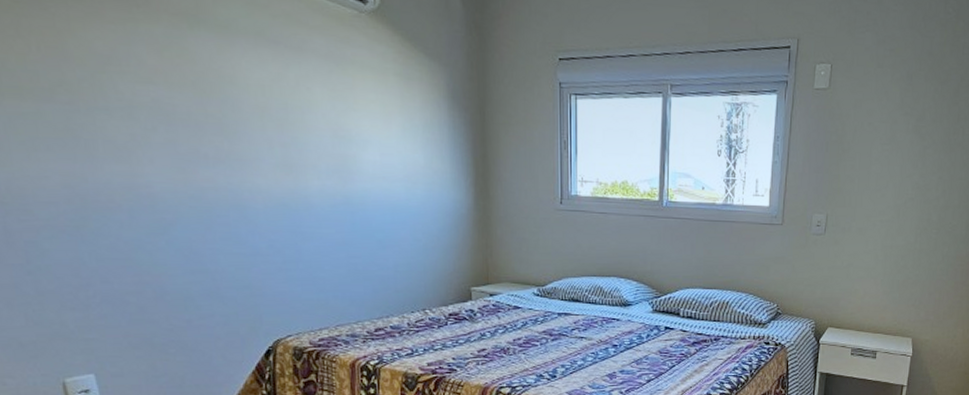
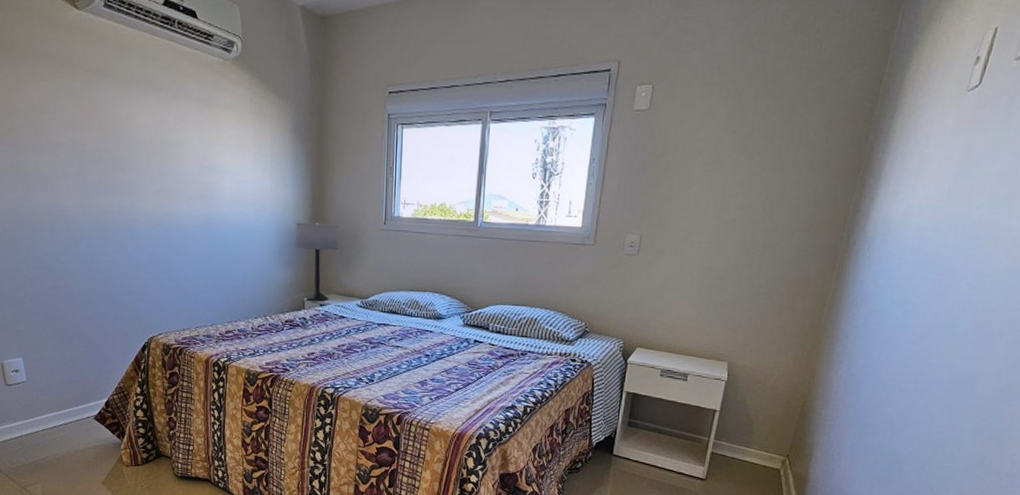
table lamp: none [457,201,509,290] -> present [296,222,339,301]

